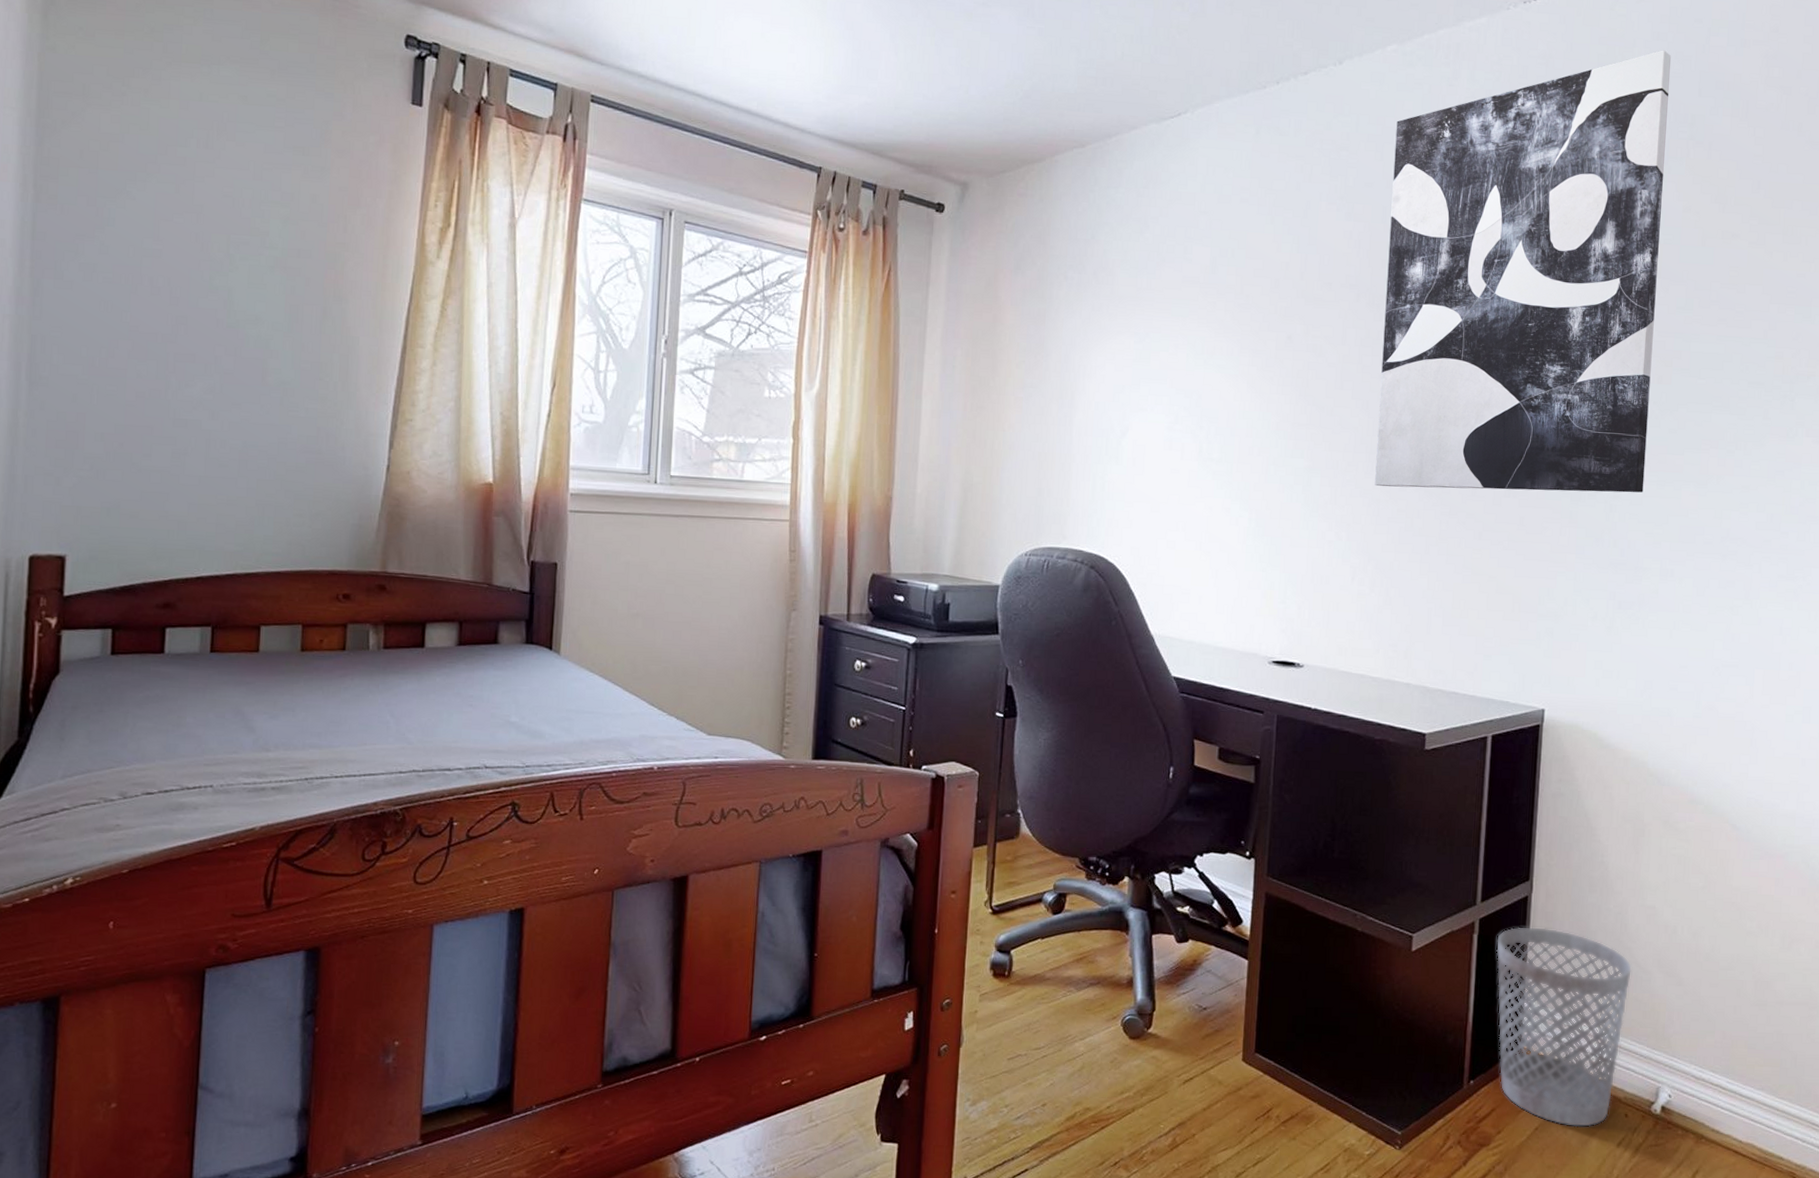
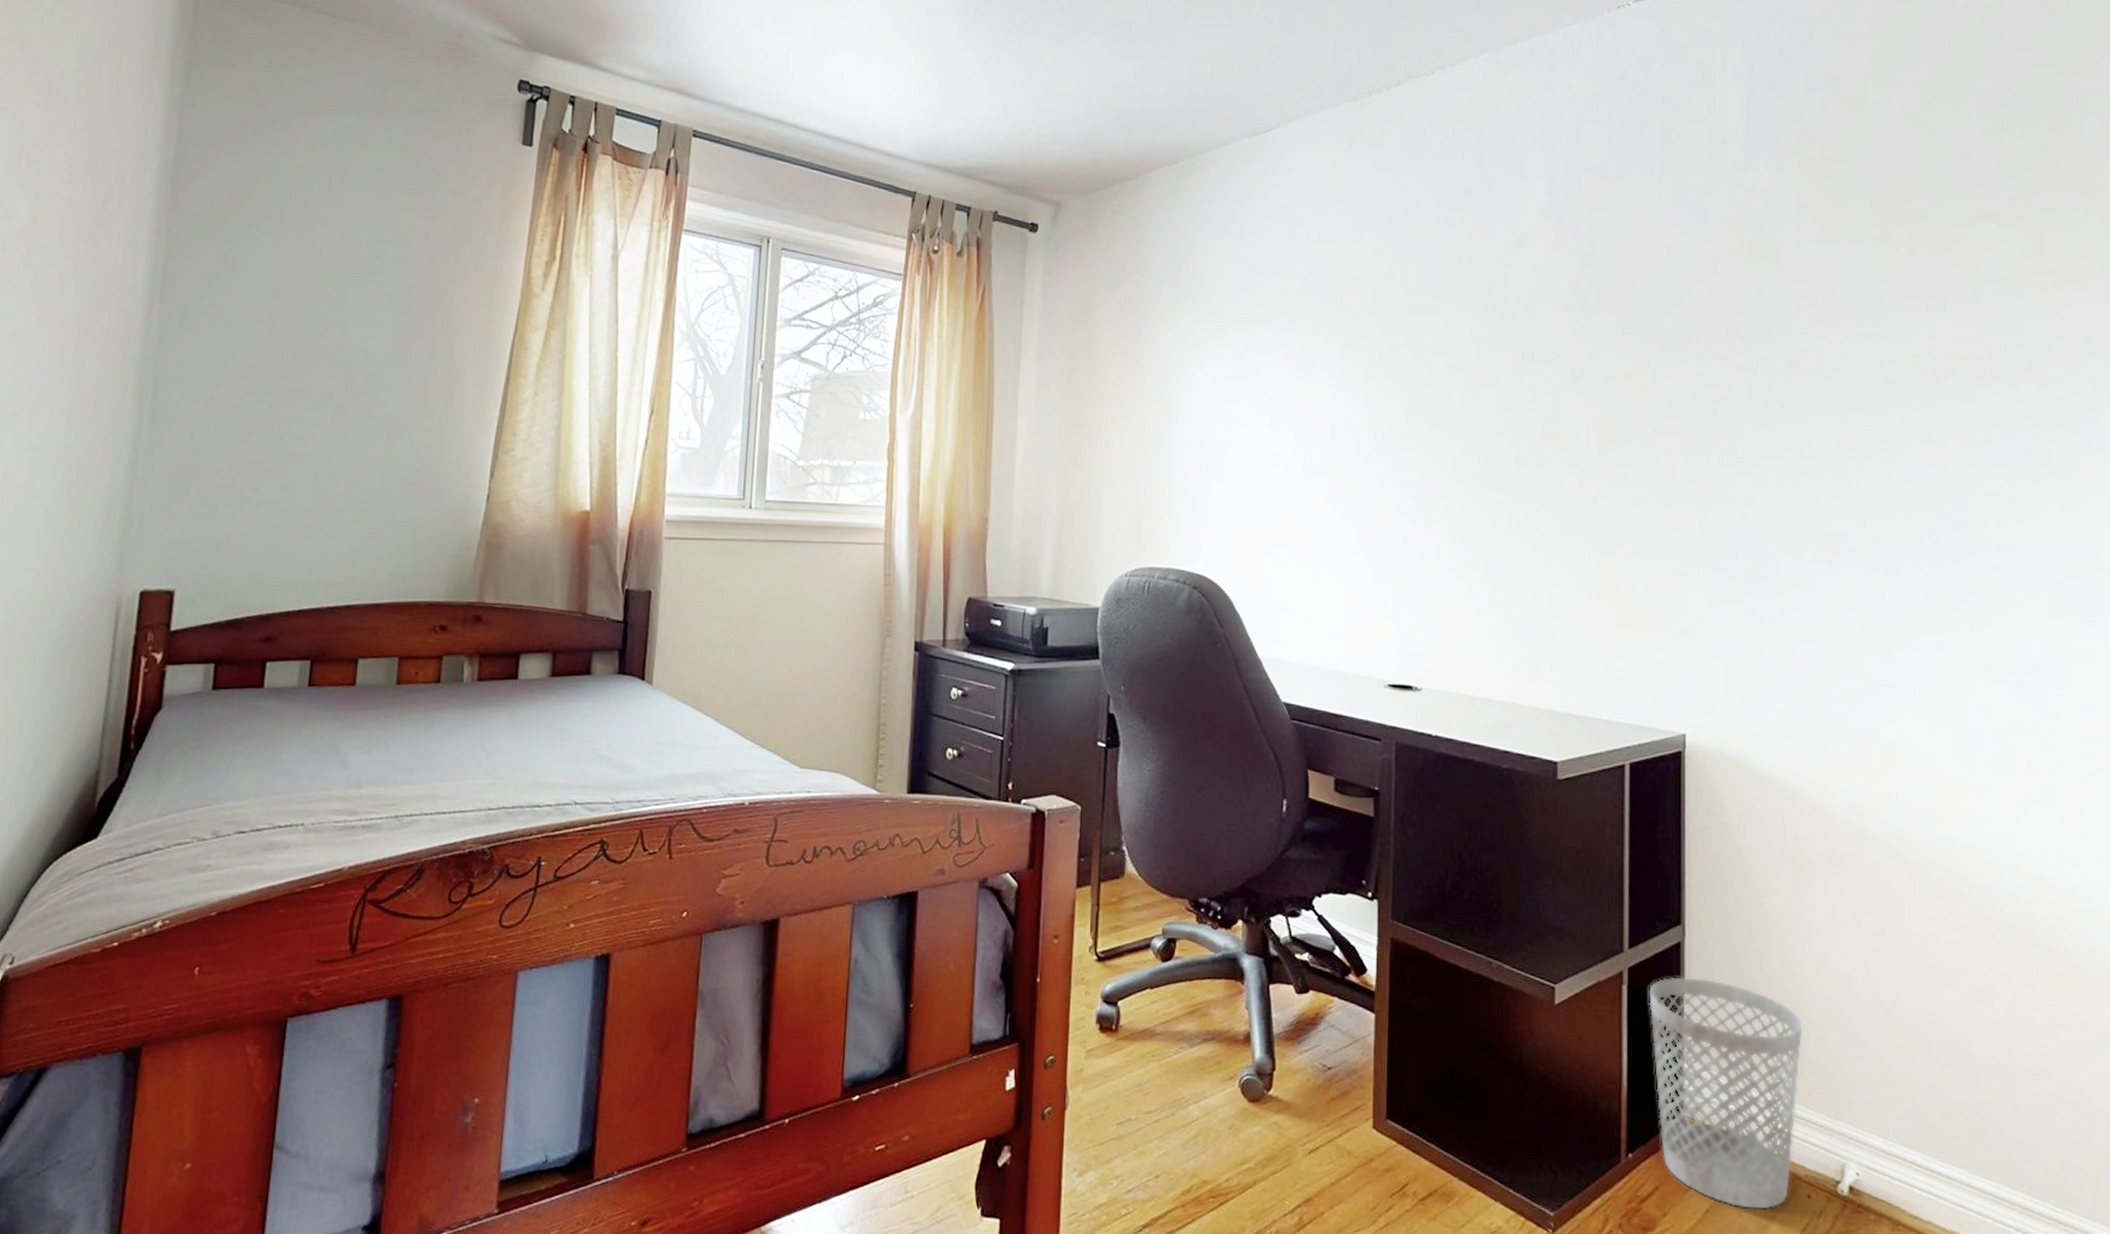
wall art: present [1374,50,1672,493] -> none [1489,48,1778,500]

